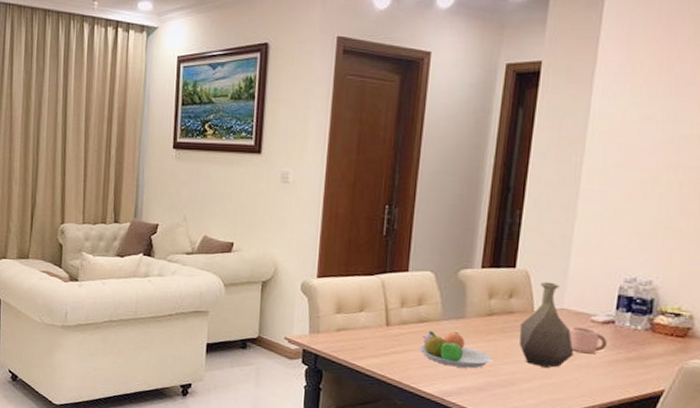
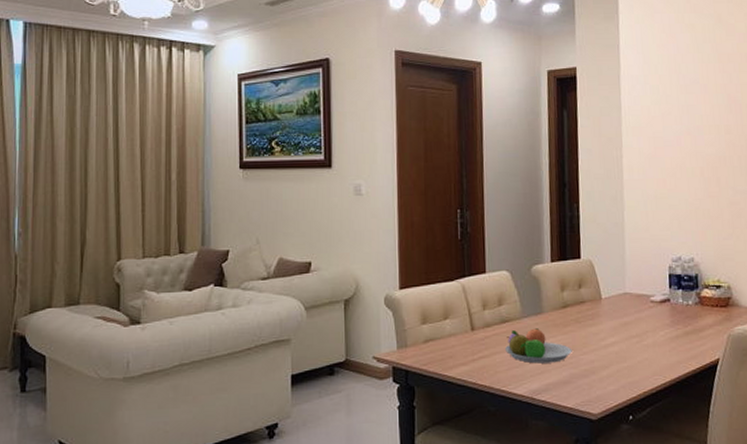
vase: present [519,281,574,368] -> none [591,268,641,352]
mug: present [569,326,607,354] -> none [634,308,667,334]

